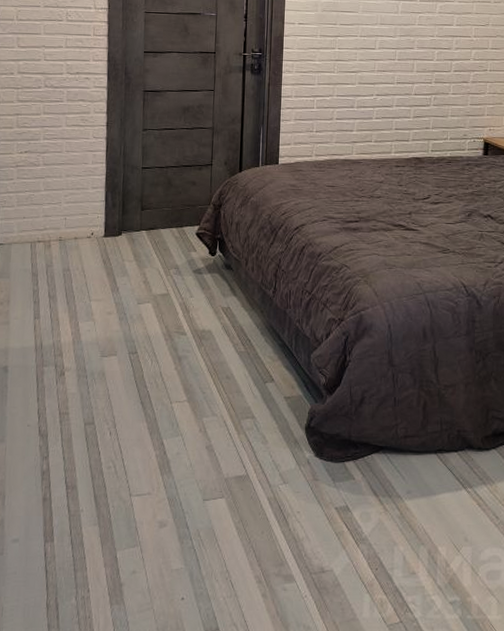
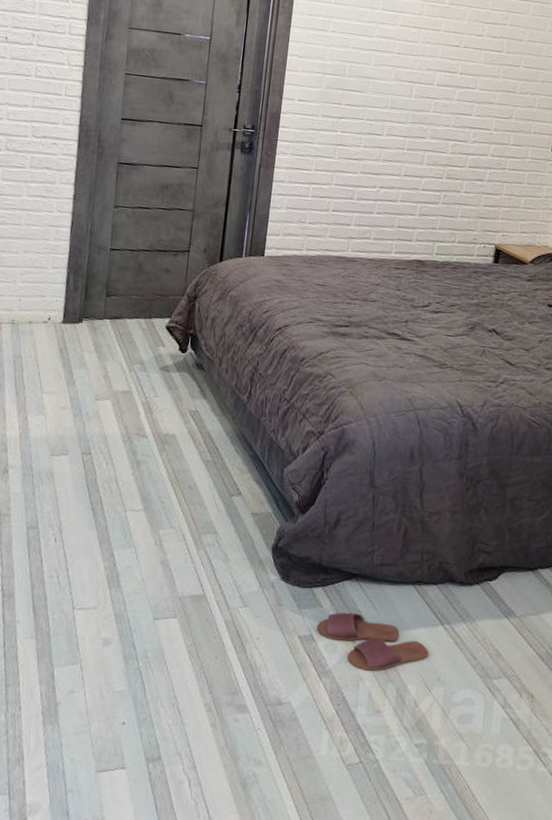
slippers: none [351,482,455,536] -> present [317,612,429,671]

